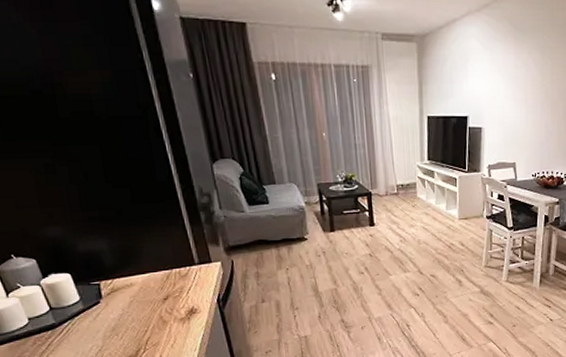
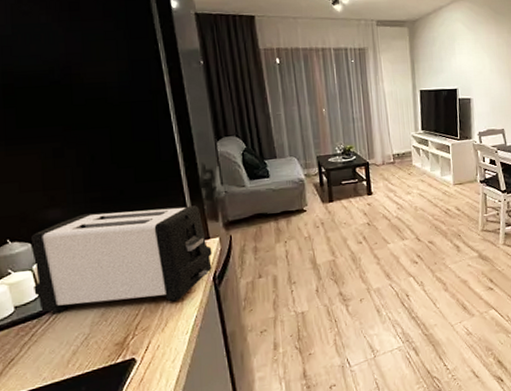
toaster: none [35,229,216,326] -> present [31,205,212,313]

